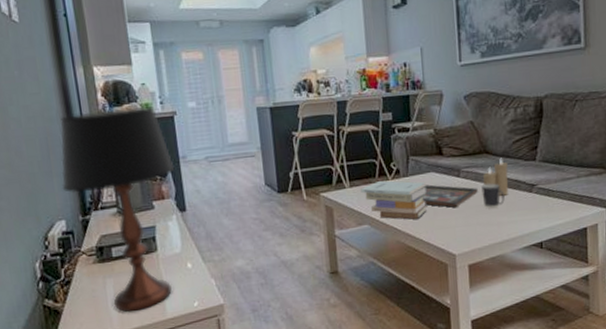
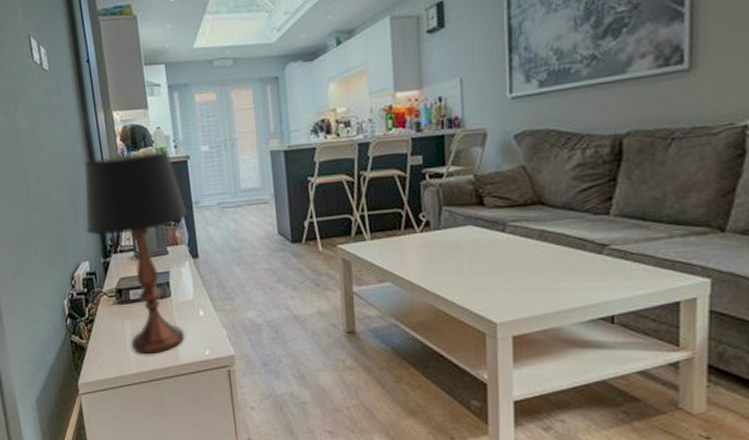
books: present [361,180,427,220] -> none [383,233,462,280]
decorative tray: present [421,184,478,208] -> none [456,240,528,268]
mug: present [481,183,505,209] -> none [533,241,564,271]
candle: present [482,157,509,196] -> none [535,210,570,257]

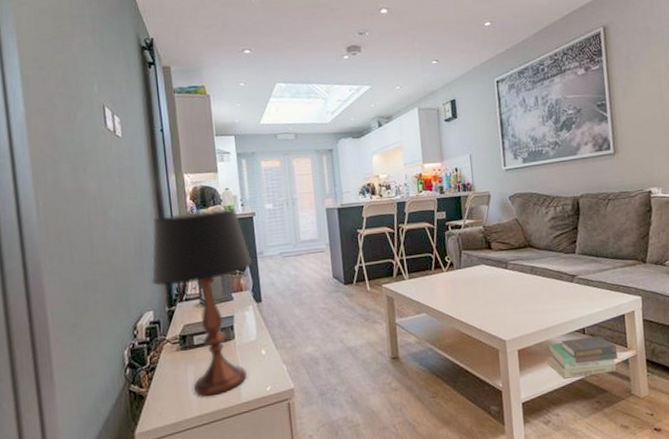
books: none [555,328,663,378] -> present [547,336,618,379]

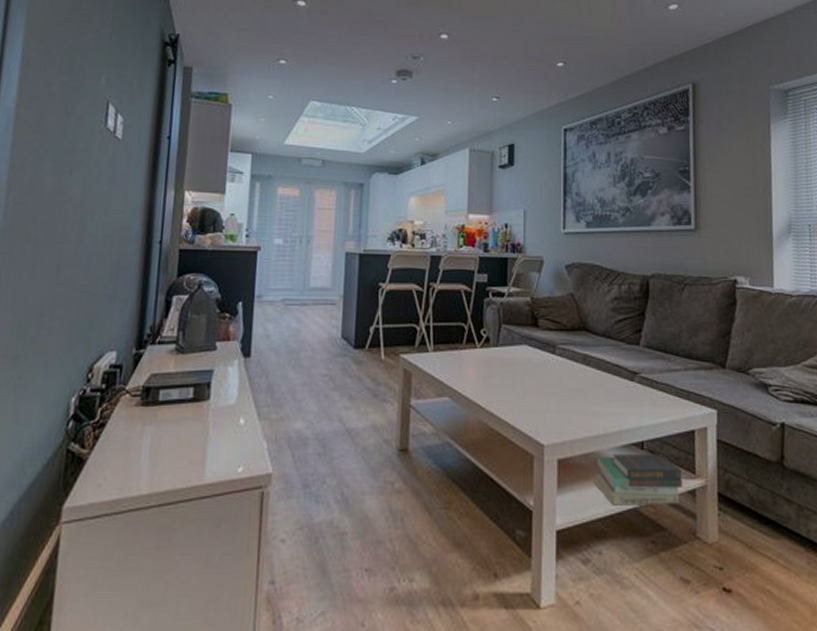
table lamp: present [151,208,253,396] -> none [122,237,248,469]

